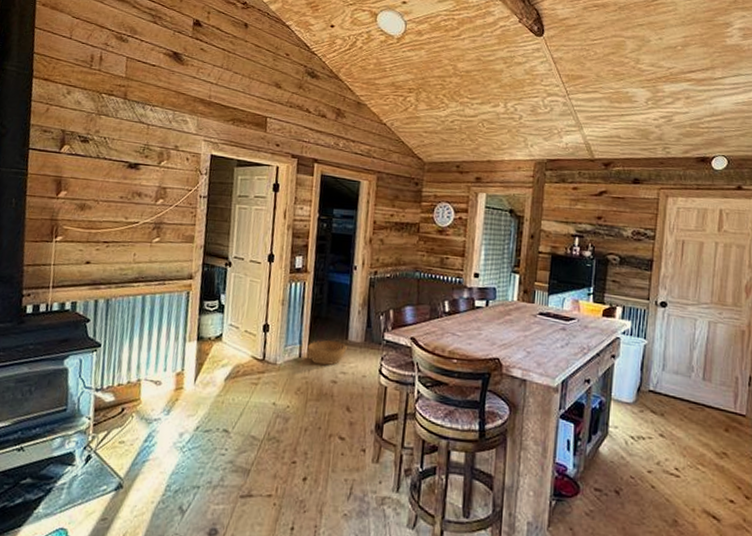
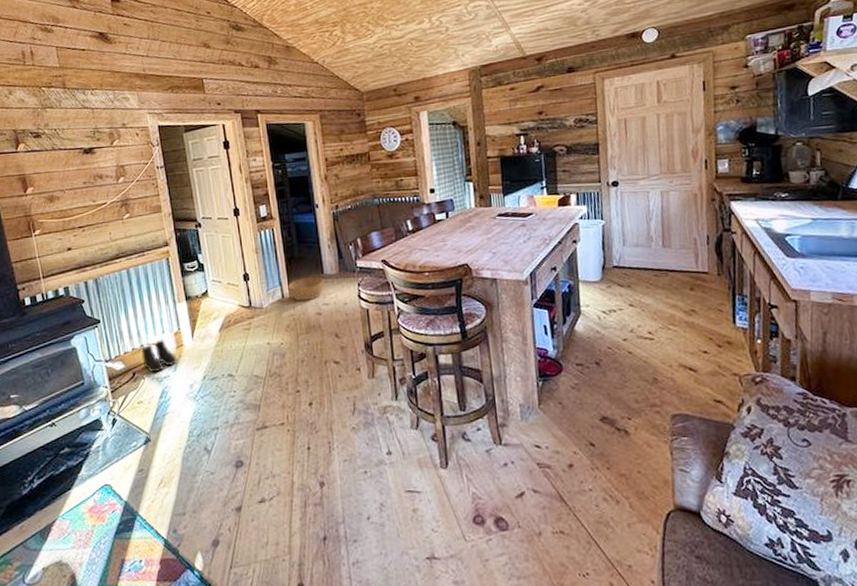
boots: none [134,376,173,413] -> present [141,339,177,373]

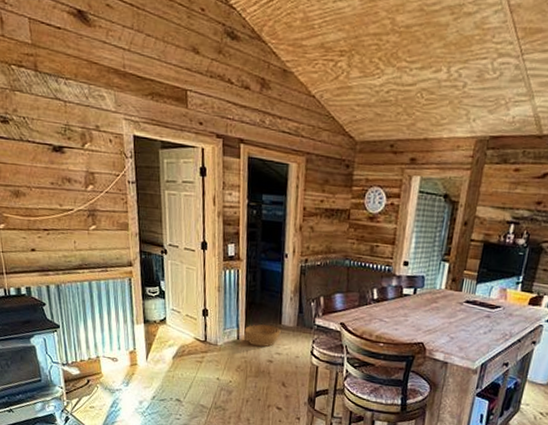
boots: present [141,339,177,373] -> none [96,354,130,385]

